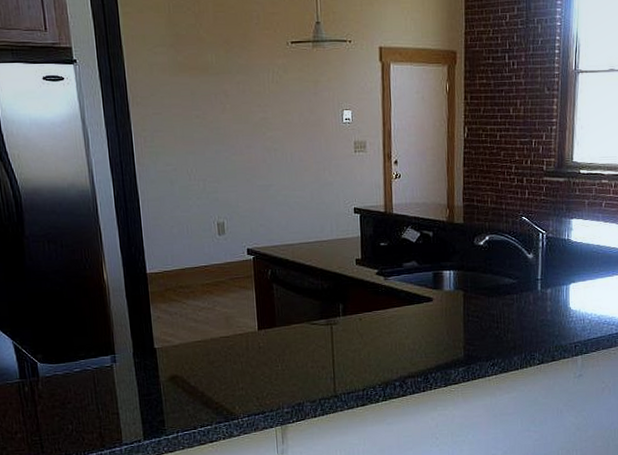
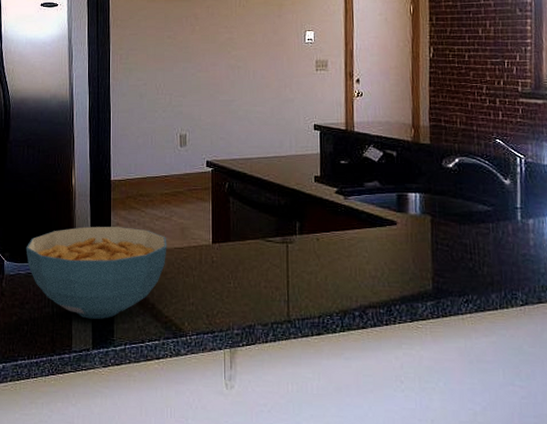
cereal bowl: none [60,320,213,412] -> present [26,226,167,319]

